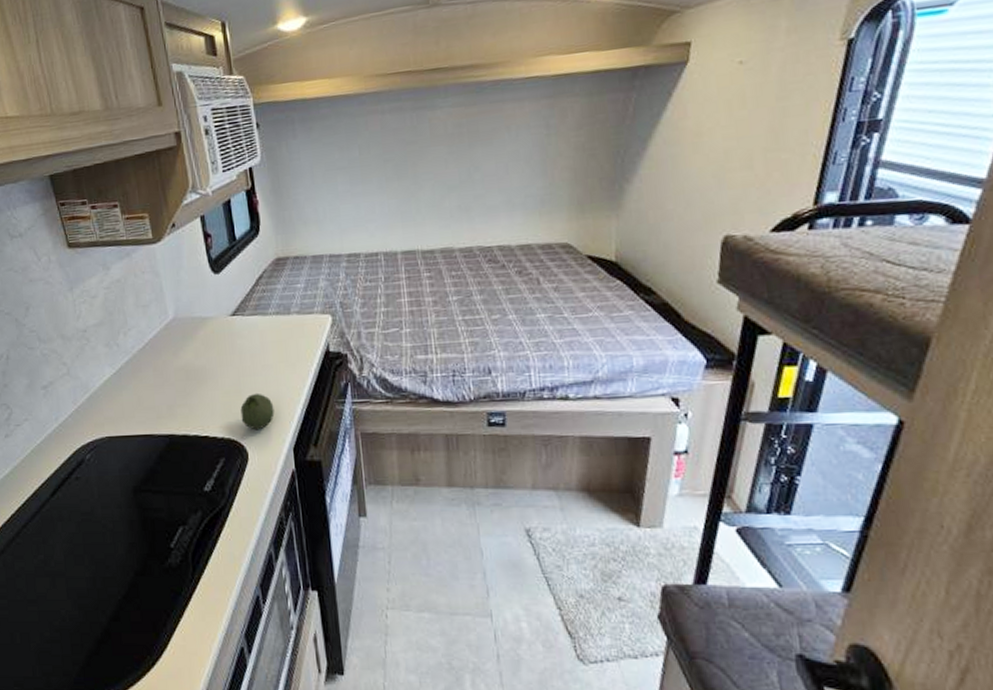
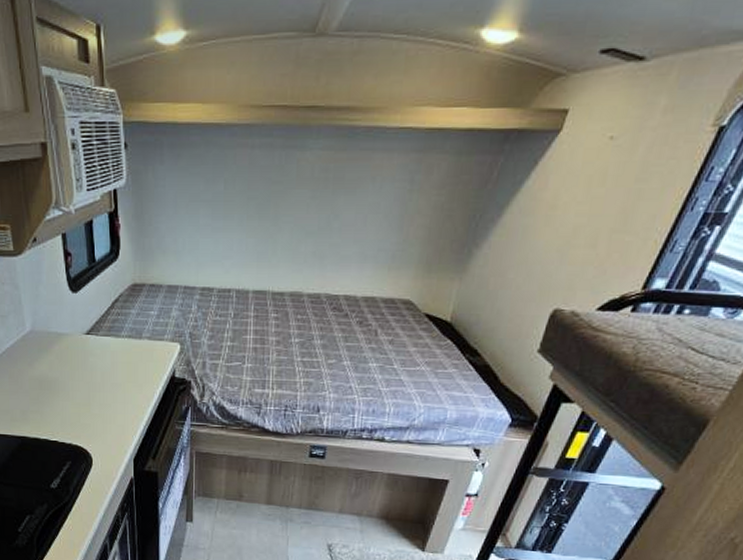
fruit: present [240,392,275,431] -> none [88,407,119,441]

